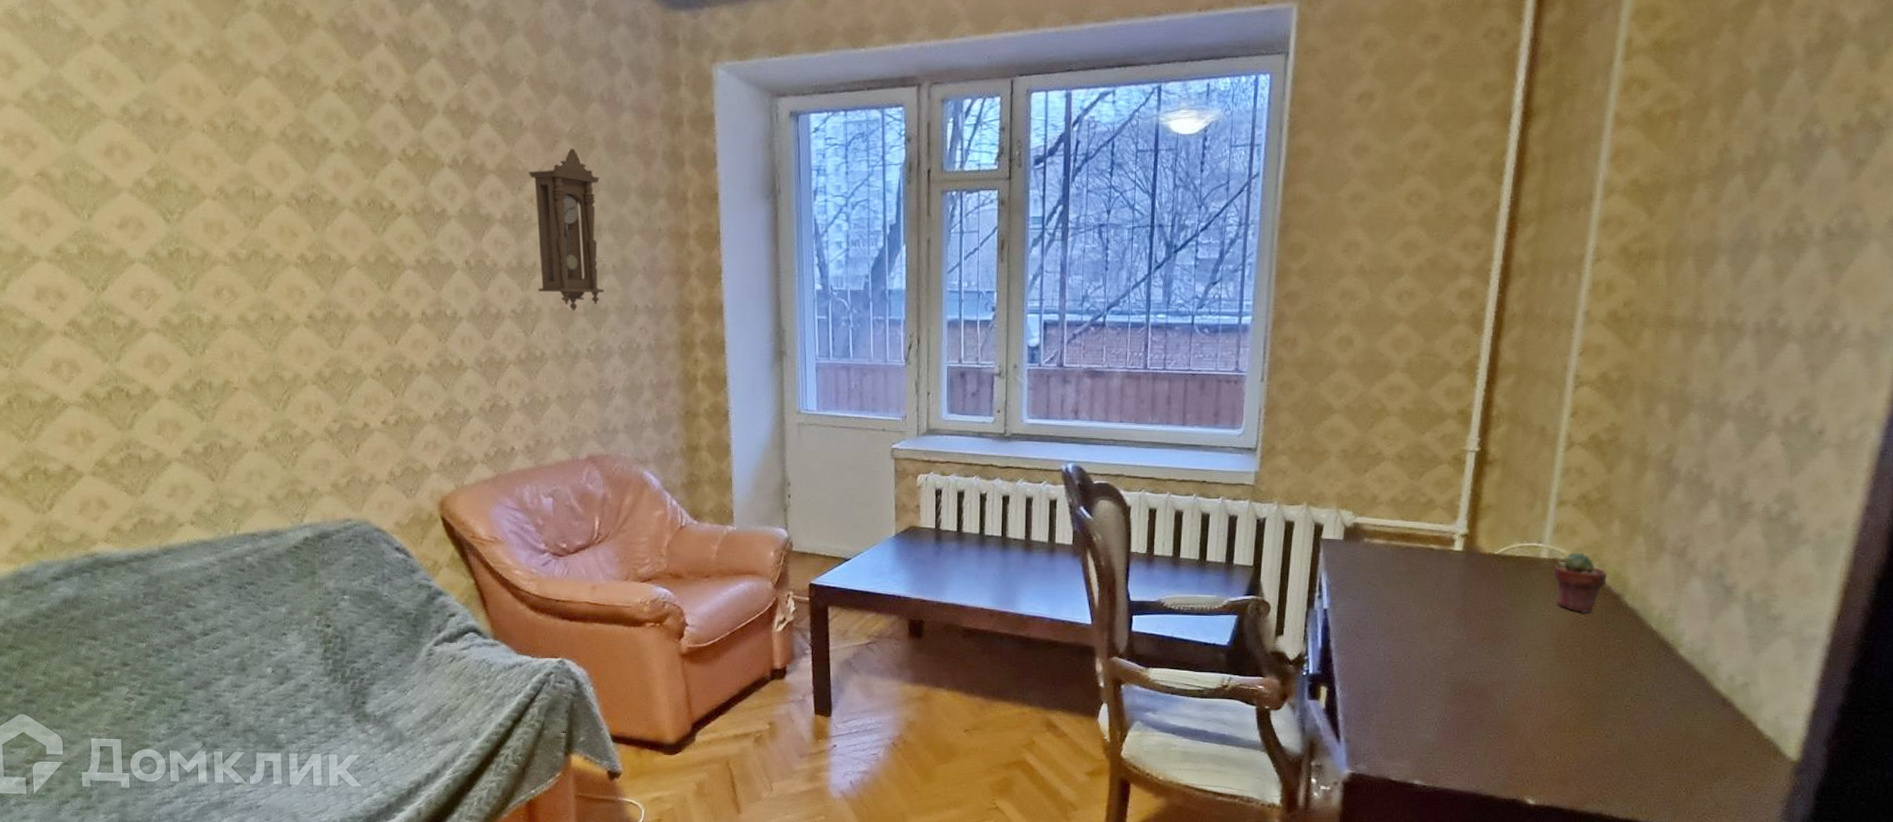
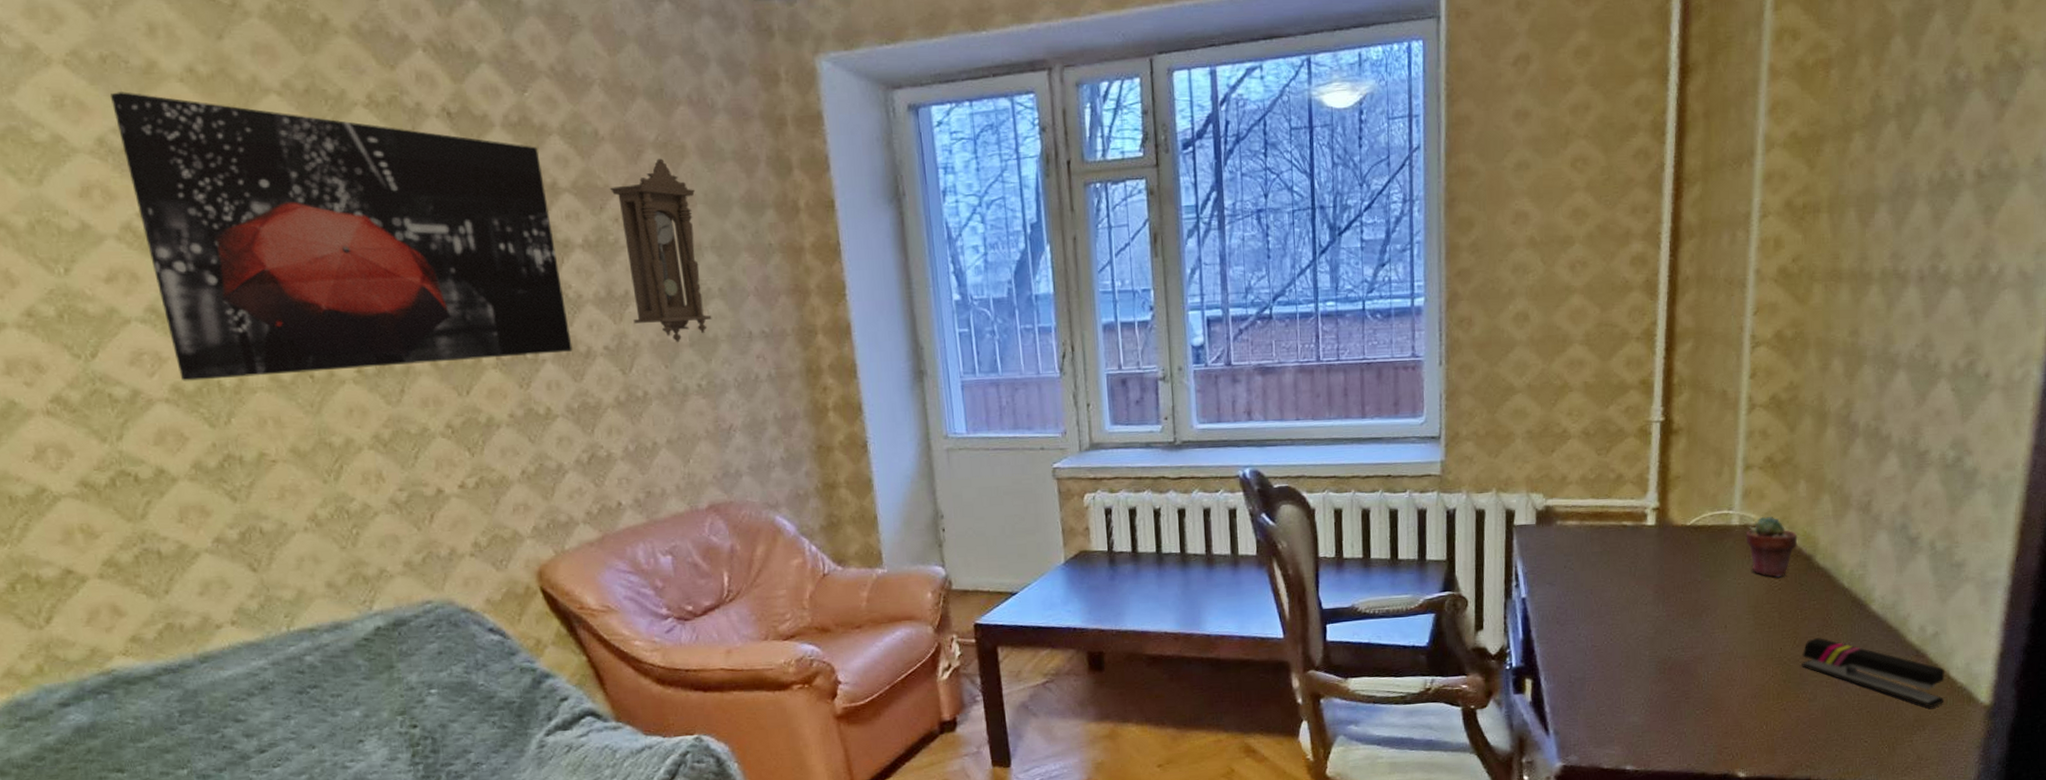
wall art: none [136,69,485,316] -> present [111,92,573,381]
stapler: none [1601,676,1752,758] -> present [1802,638,1944,708]

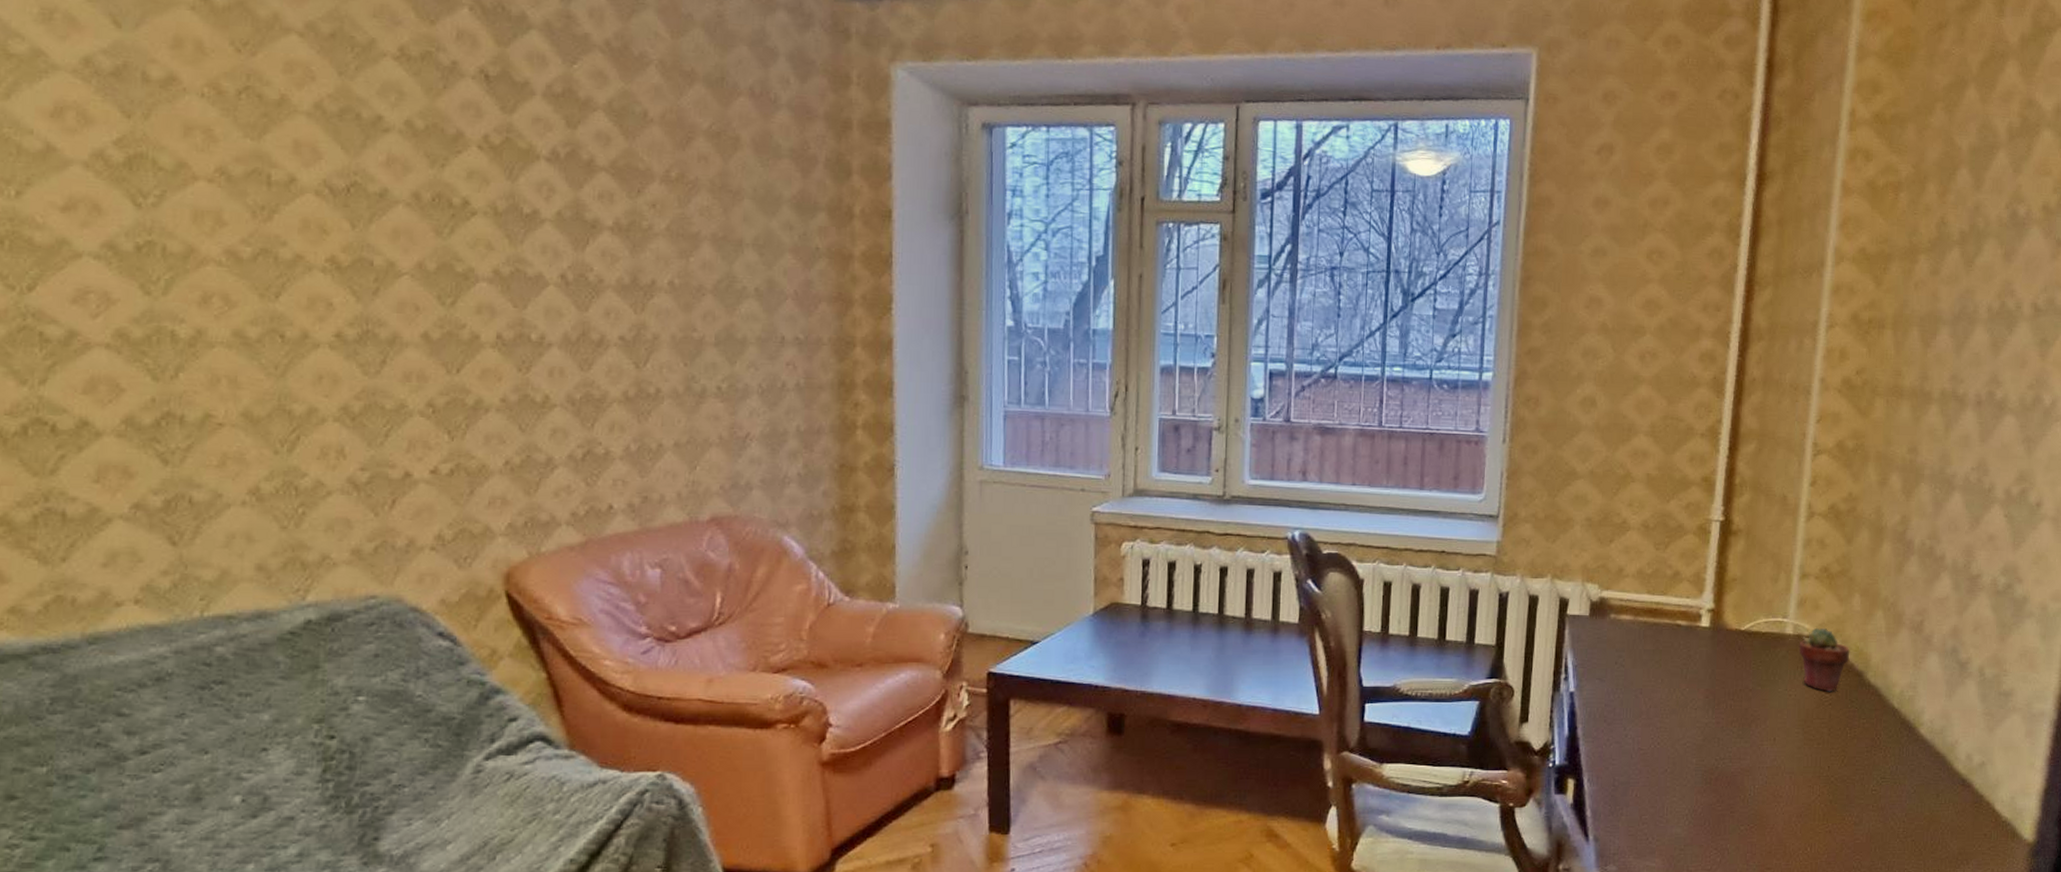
wall art: present [111,92,573,381] -> none [108,12,584,339]
pendulum clock: present [609,158,712,343] -> none [651,147,743,341]
stapler: present [1802,638,1944,708] -> none [1849,759,1990,842]

